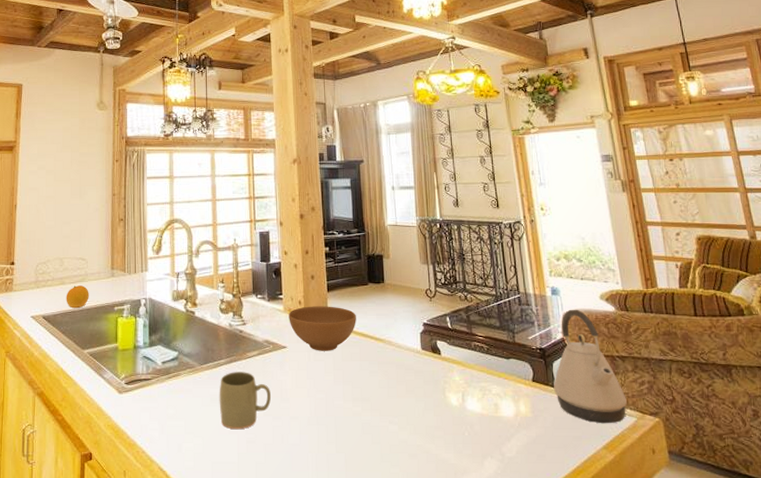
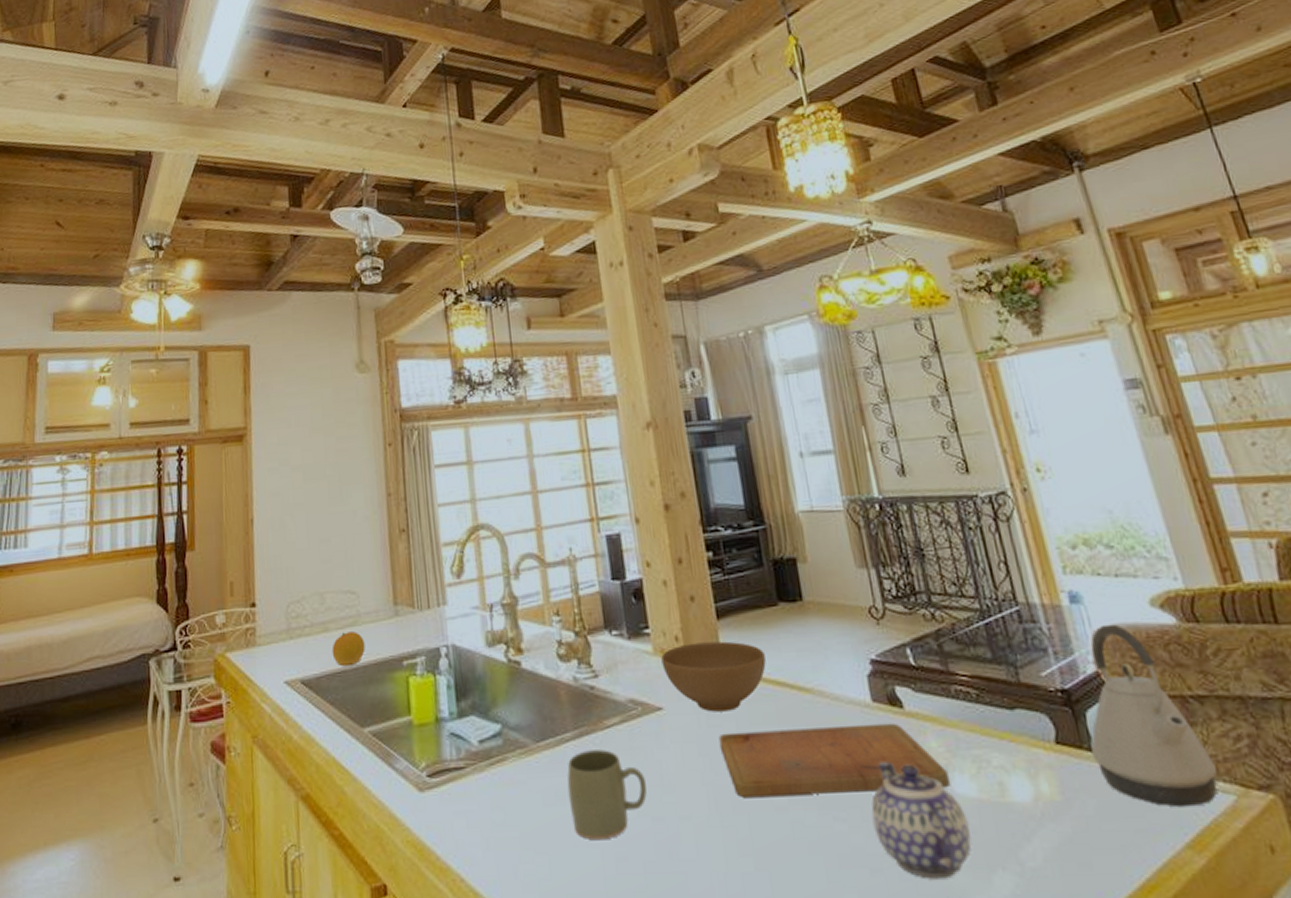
cutting board: none [321,363,464,406] -> present [718,722,950,797]
teapot: none [413,388,474,462] -> present [871,761,972,879]

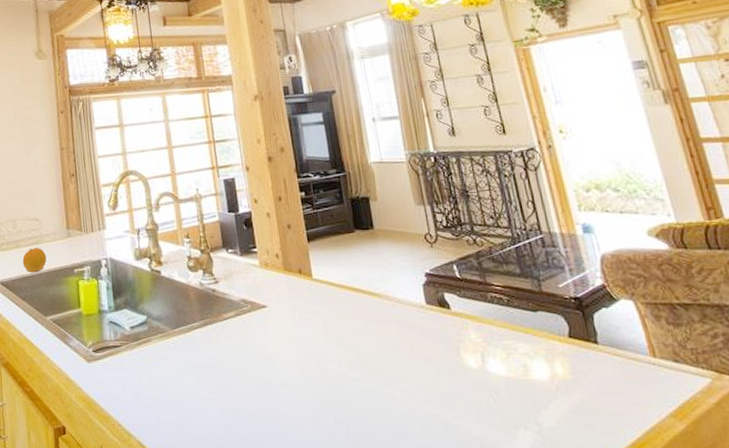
mug: present [567,749,647,841] -> none [195,335,255,400]
bowl: present [661,641,766,712] -> none [265,258,345,310]
cutting board: present [718,722,950,797] -> none [308,320,485,371]
teapot: present [871,761,972,879] -> none [424,348,501,434]
kettle: present [1091,624,1219,808] -> none [597,249,698,387]

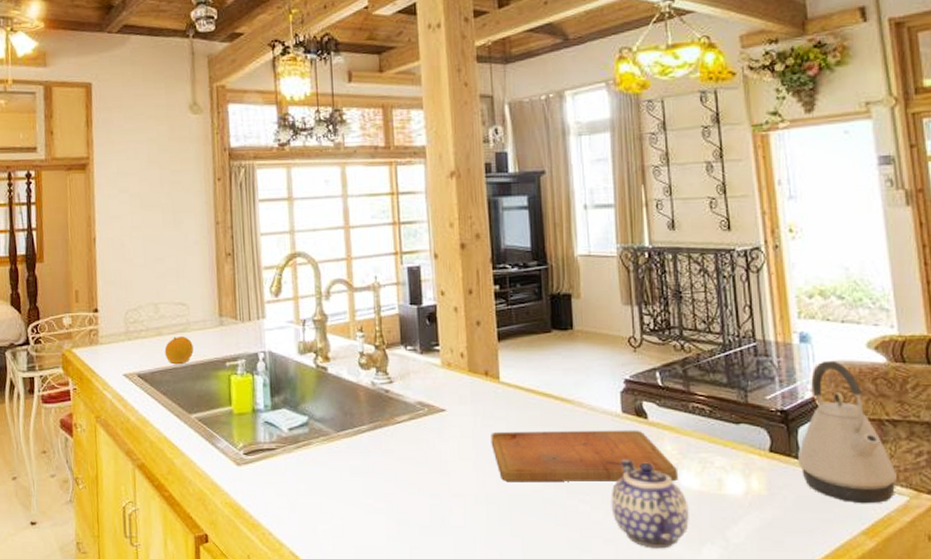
cutting board: none [308,320,485,371] -> present [490,430,677,482]
teapot: none [424,348,501,434] -> present [611,459,689,549]
kettle: none [597,249,698,387] -> present [798,360,898,504]

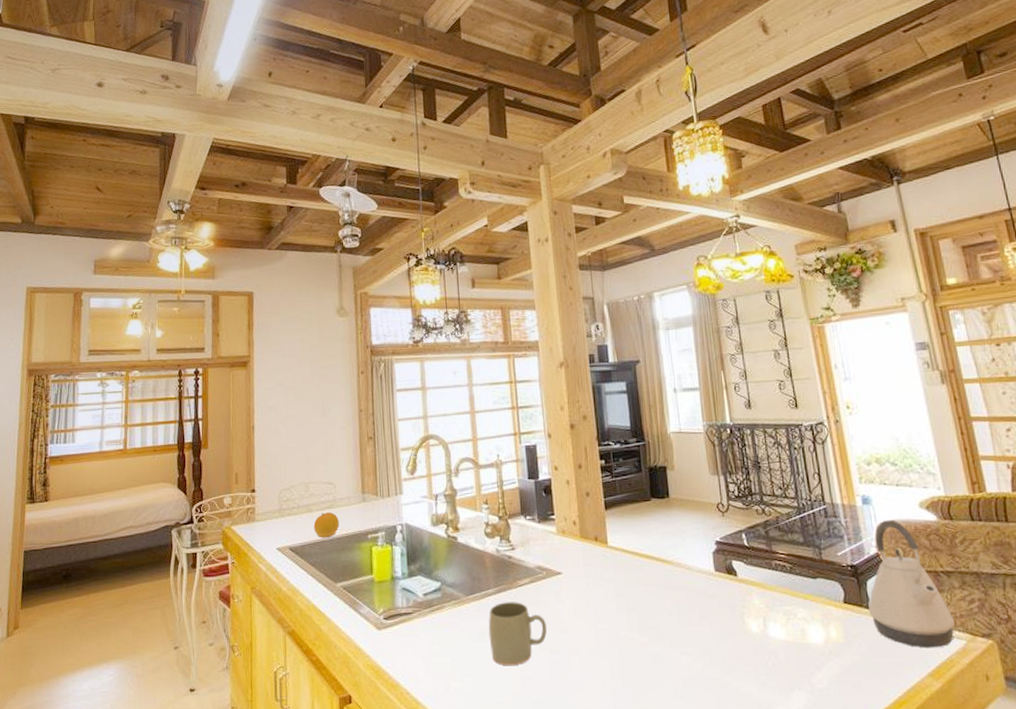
mug: none [361,440,427,509] -> present [488,602,547,666]
cutting board: present [490,430,677,482] -> none [601,586,766,637]
teapot: present [611,459,689,549] -> none [709,613,779,696]

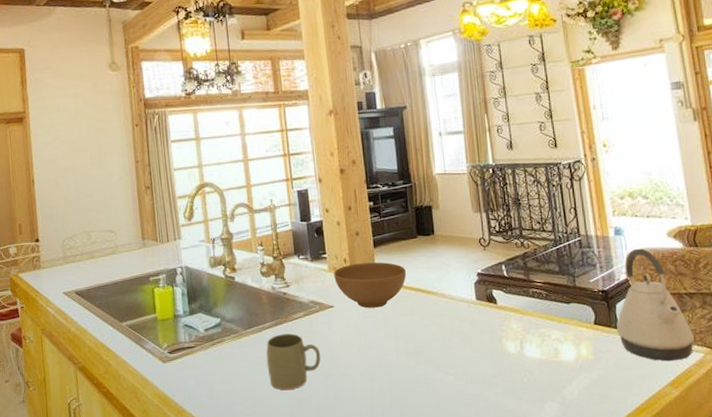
fruit: present [313,512,339,538] -> none [97,258,122,282]
bowl: none [562,526,639,576] -> present [334,262,406,308]

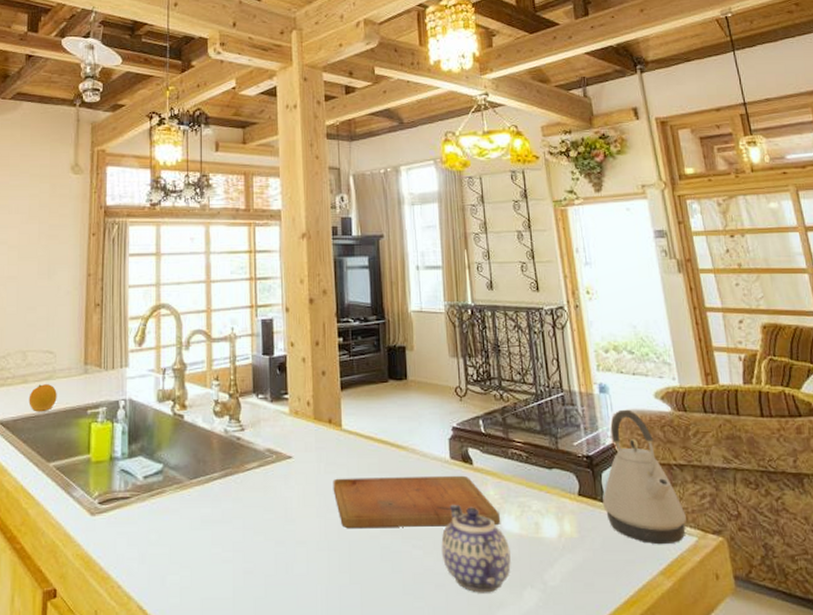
fruit: none [97,258,122,282] -> present [28,384,57,412]
mug: present [266,333,321,391] -> none [211,487,273,558]
bowl: present [334,262,406,308] -> none [295,407,374,462]
cutting board: none [371,313,522,361] -> present [333,475,500,528]
teapot: none [470,337,533,408] -> present [441,504,511,593]

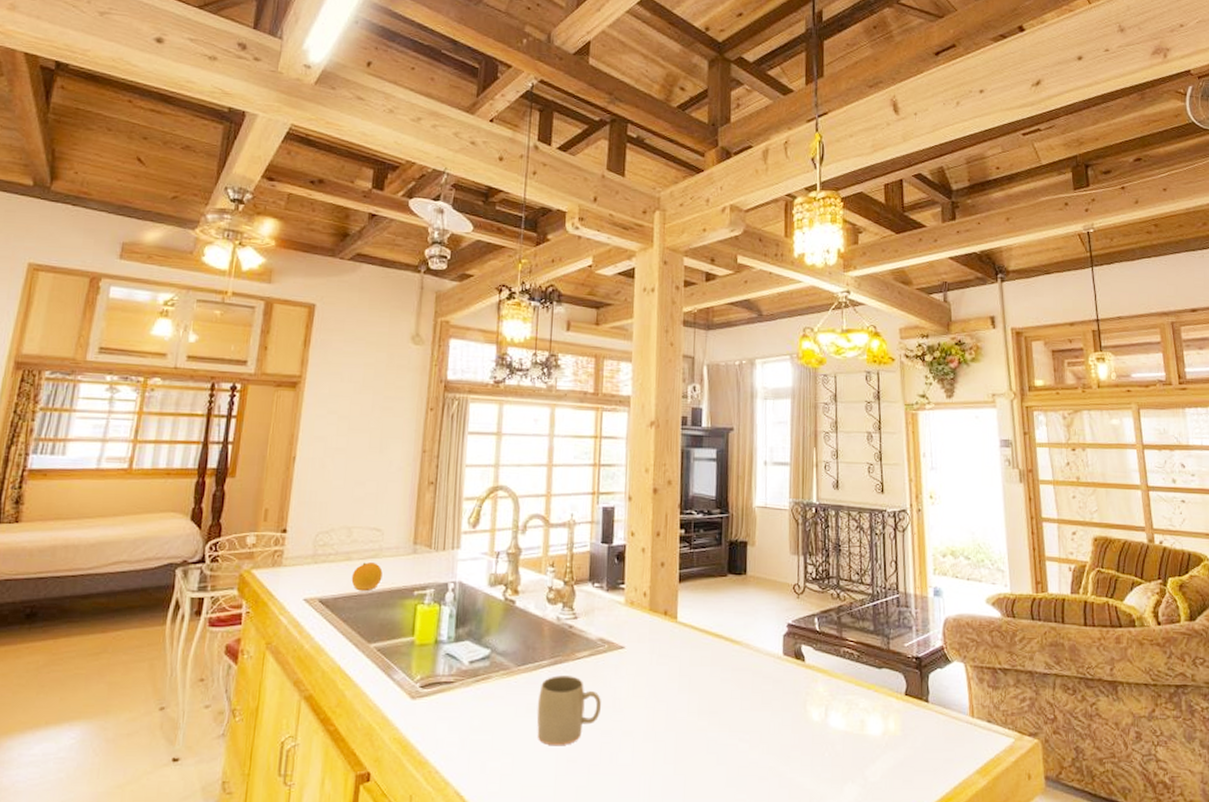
mug: none [211,487,273,558] -> present [536,675,601,746]
cutting board: present [333,475,500,528] -> none [663,670,827,721]
teapot: present [441,504,511,593] -> none [767,700,835,787]
kettle: present [603,409,688,545] -> none [928,613,1007,745]

